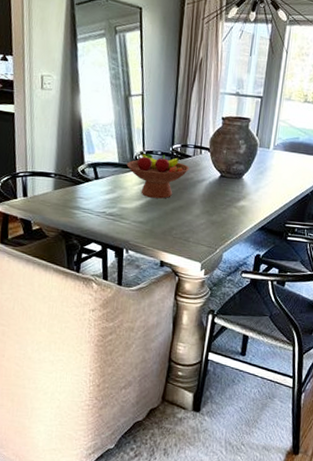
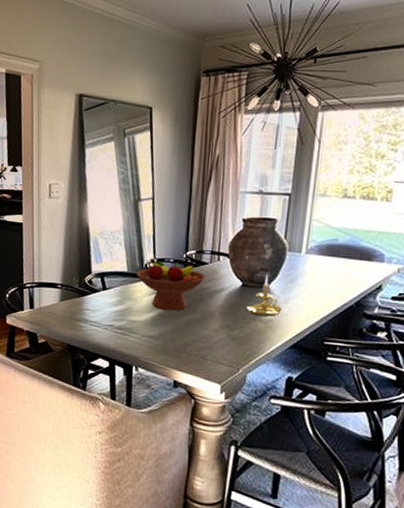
candle holder: none [223,167,253,204] -> present [246,274,282,317]

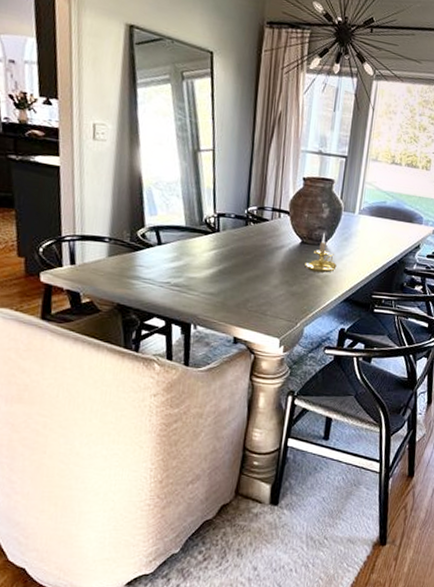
fruit bowl: present [136,259,207,311] -> none [195,213,267,267]

